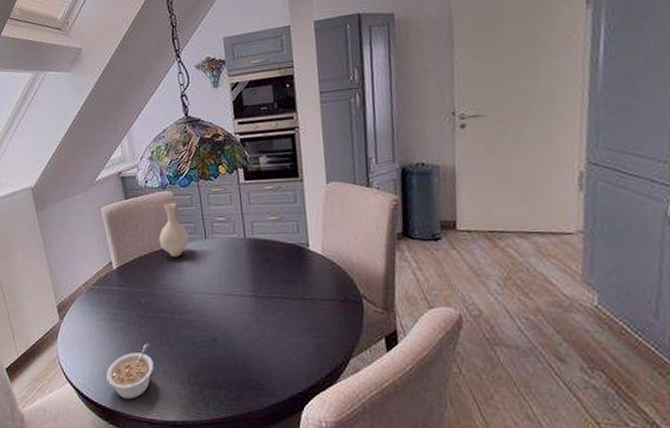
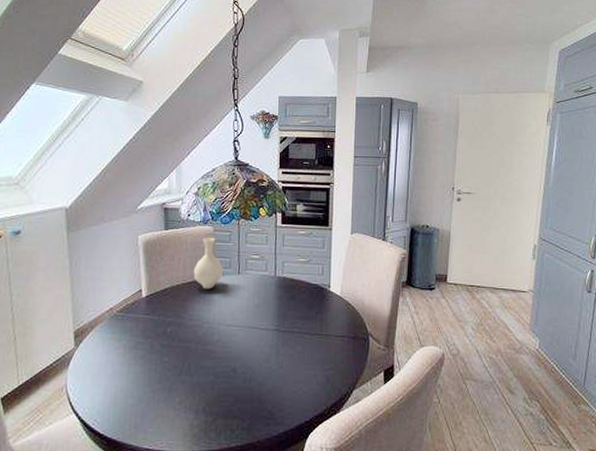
legume: present [106,343,154,399] -> none [117,373,170,430]

